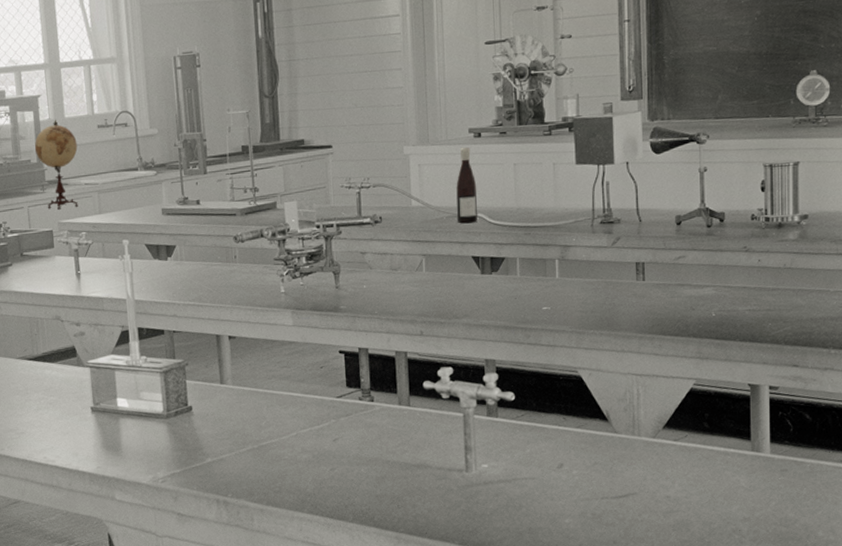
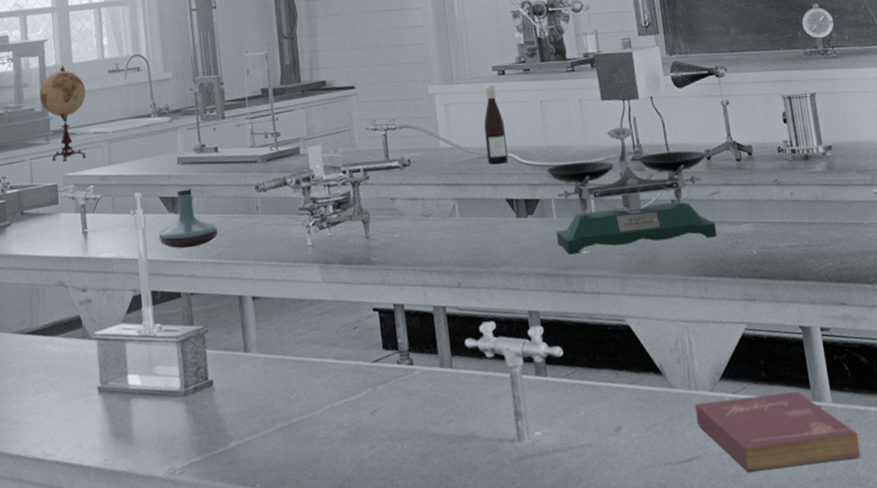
flask: none [144,237,199,291] -> present [158,188,219,248]
balance scale: none [514,191,678,310] -> present [546,127,717,255]
book: none [635,442,792,508] -> present [695,391,860,471]

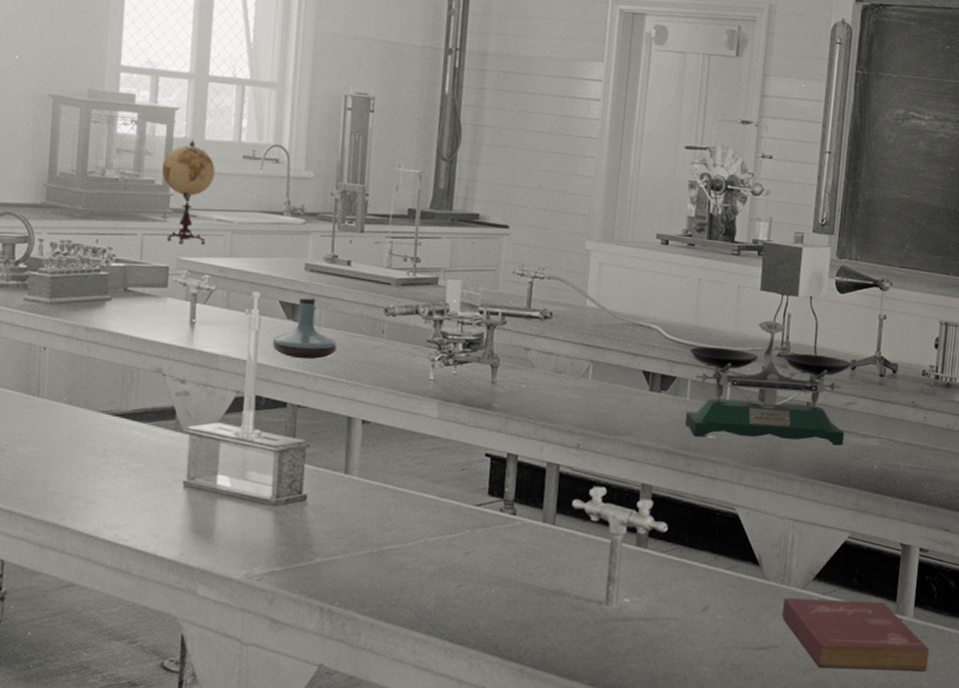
bottle: present [484,84,508,165] -> none [631,252,658,335]

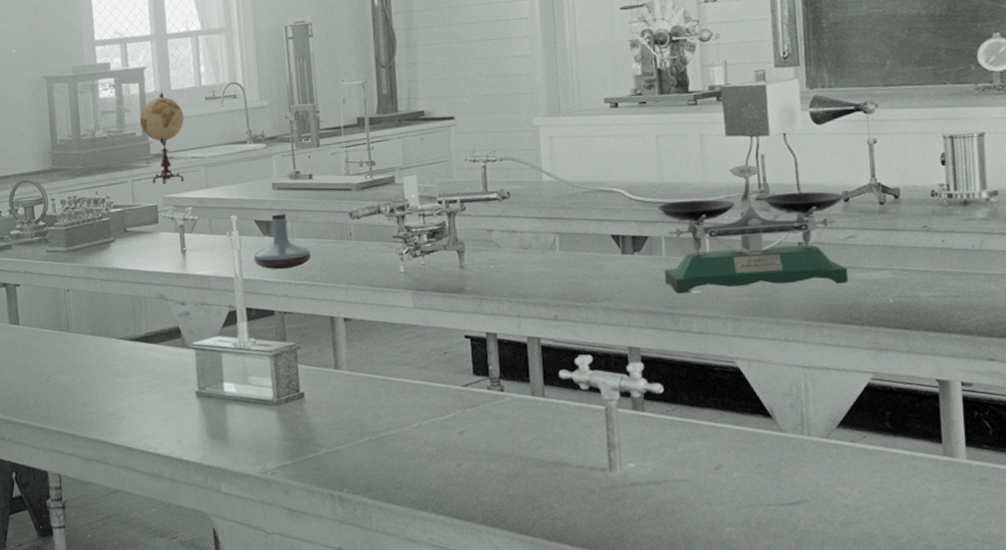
book: present [781,597,930,671] -> none [806,445,994,519]

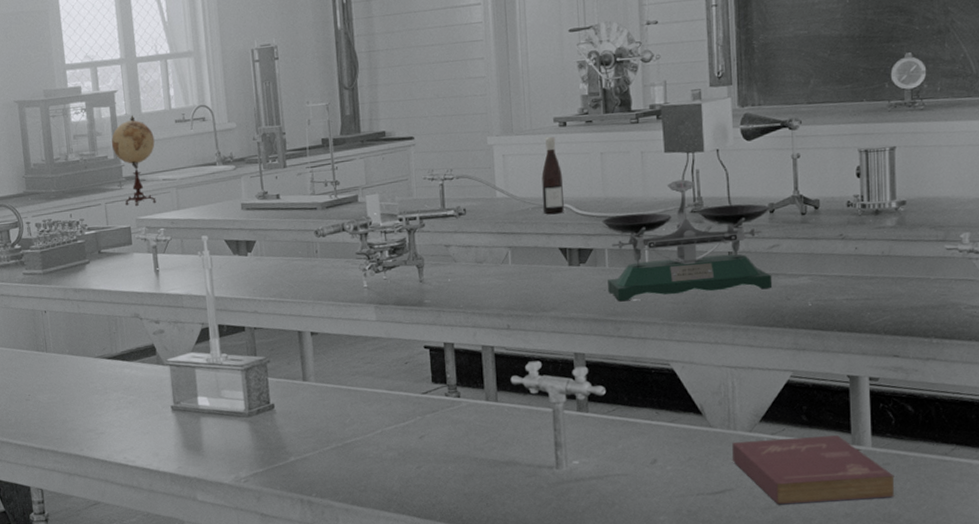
flask: present [253,212,312,270] -> none [224,232,280,287]
bottle: none [591,117,616,200] -> present [541,136,564,215]
book: none [806,445,994,519] -> present [731,435,895,504]

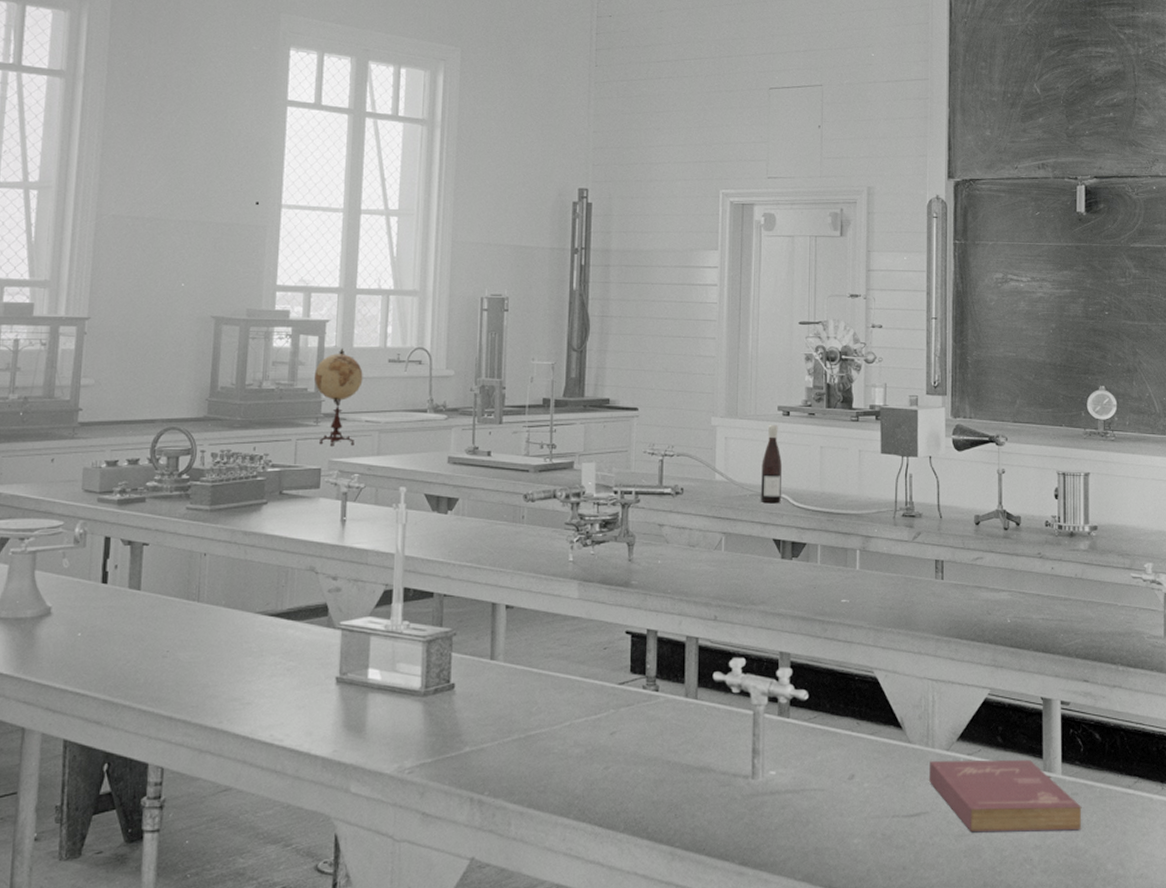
balance scale: present [602,179,773,302] -> none [817,482,975,602]

